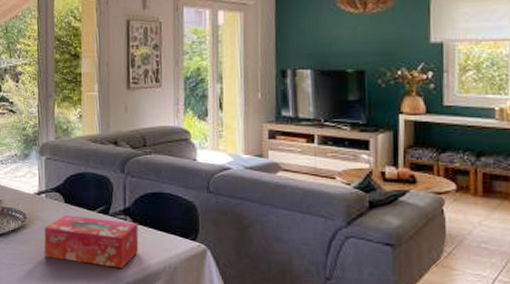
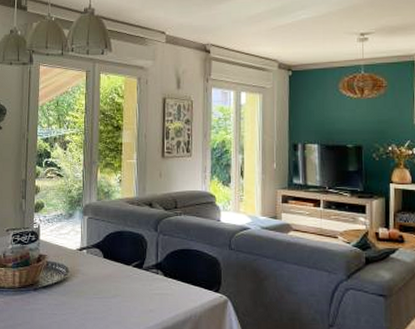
tissue box: present [44,215,139,268] -> none [84,269,169,317]

